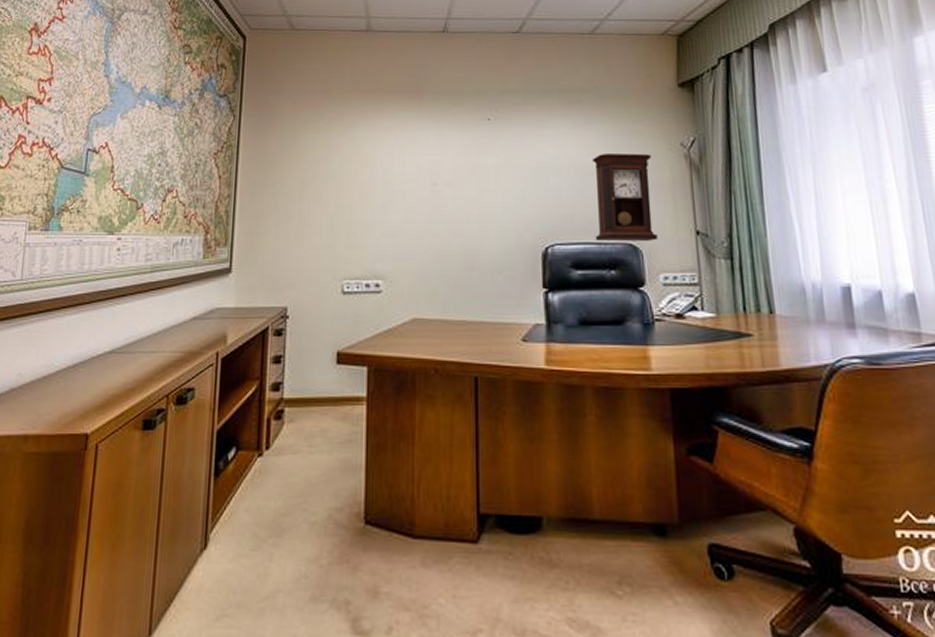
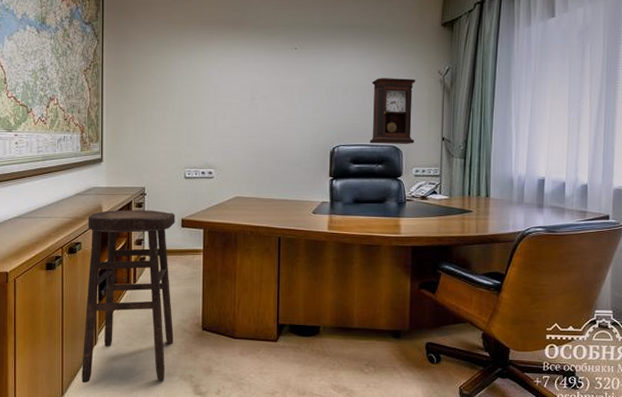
stool: none [181,339,328,615] -> present [82,210,175,383]

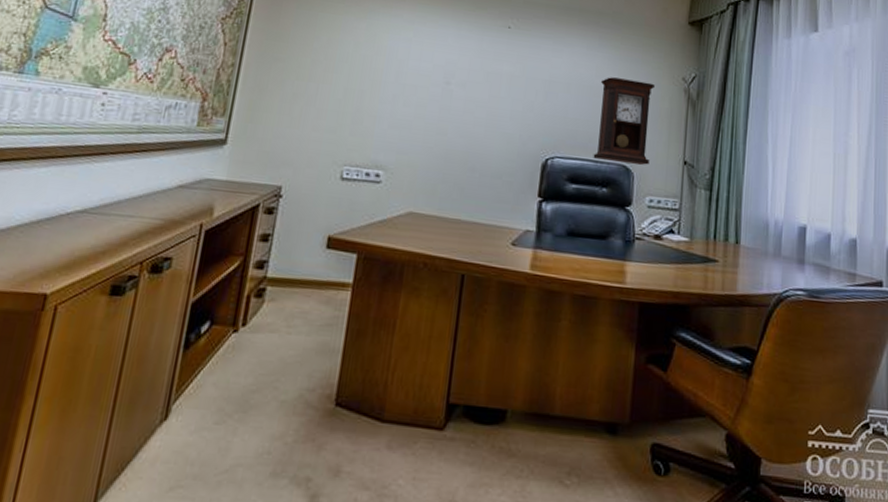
stool: present [82,210,175,383] -> none [131,214,320,484]

